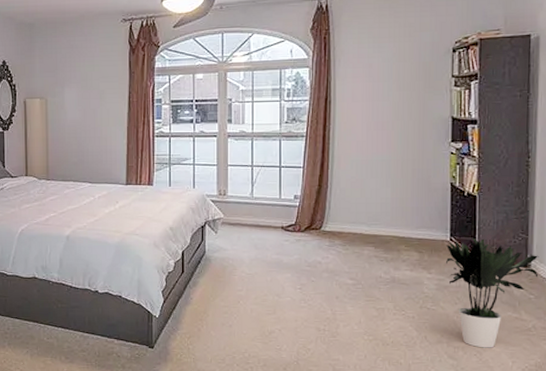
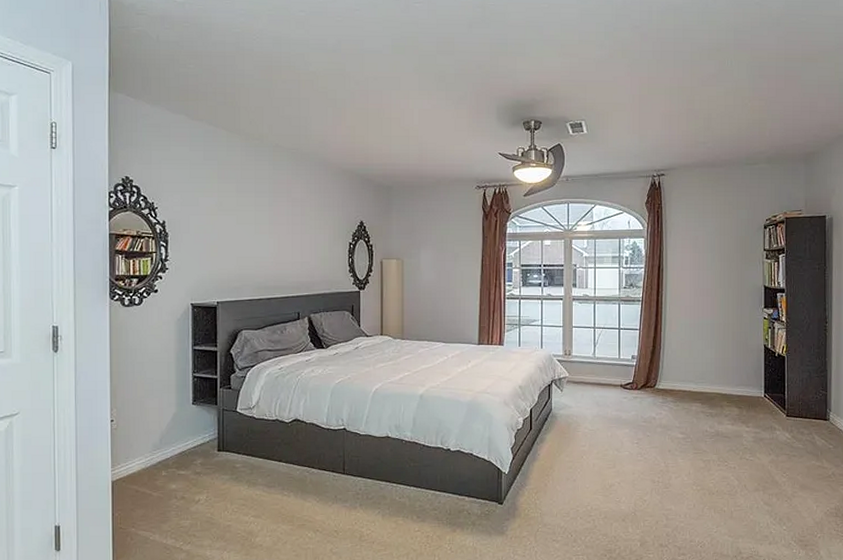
potted plant: present [445,238,539,348] -> none [760,395,836,494]

